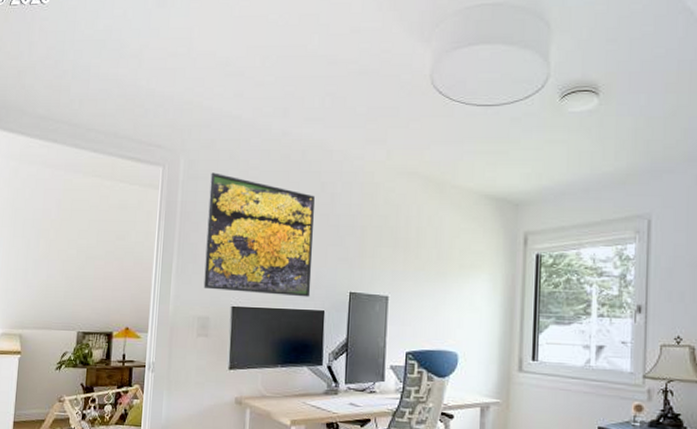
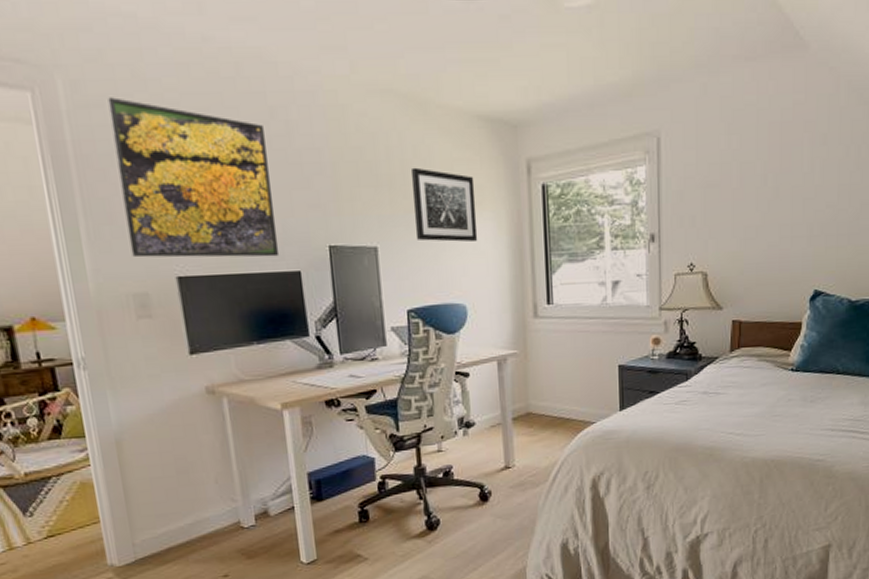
wall art: none [421,234,477,299] -> present [410,167,478,243]

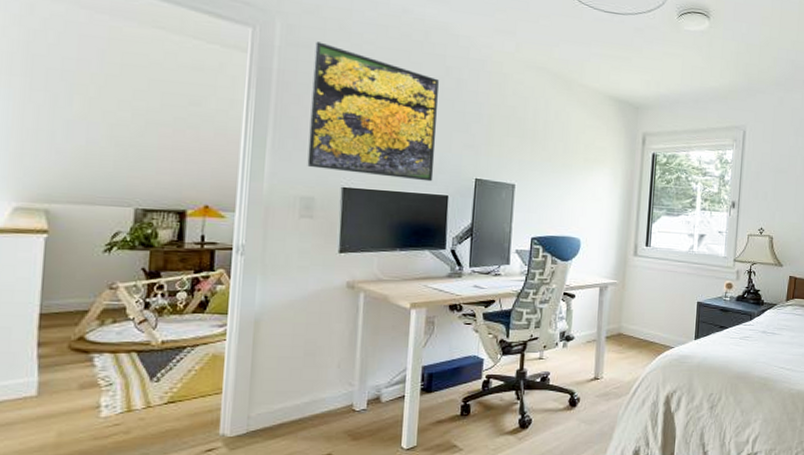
wall art: present [410,167,478,243] -> none [547,127,600,191]

